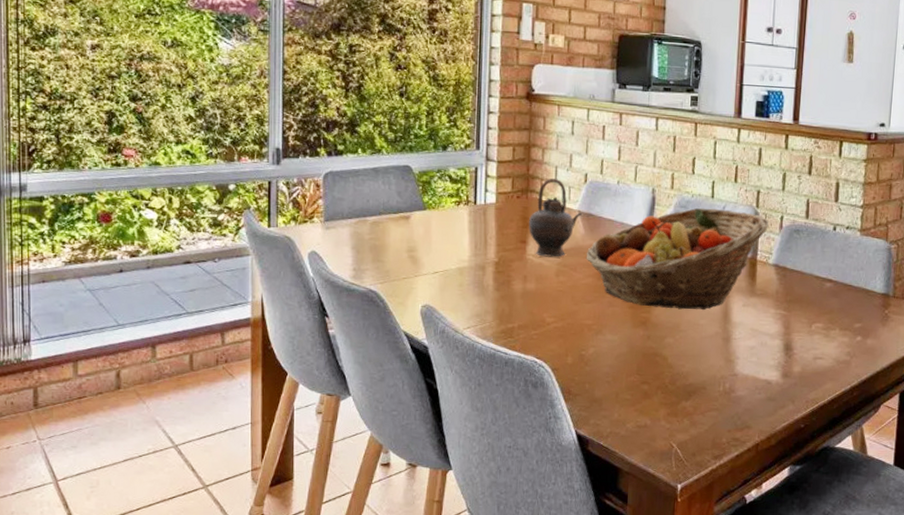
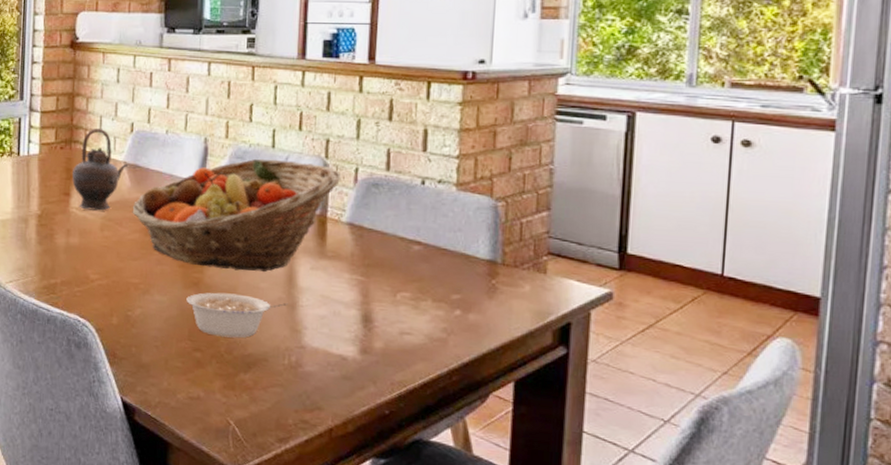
legume: none [635,330,724,370] -> present [186,292,288,338]

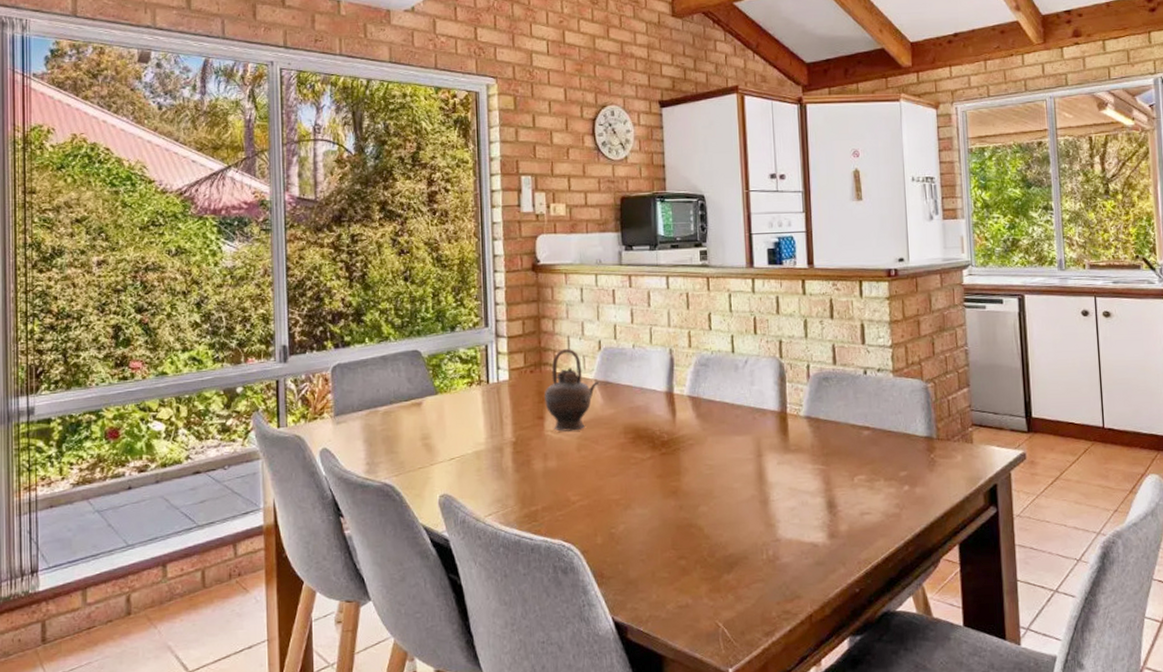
fruit basket: present [132,158,342,273] -> none [606,363,796,475]
legume: present [186,292,288,338] -> none [667,497,761,541]

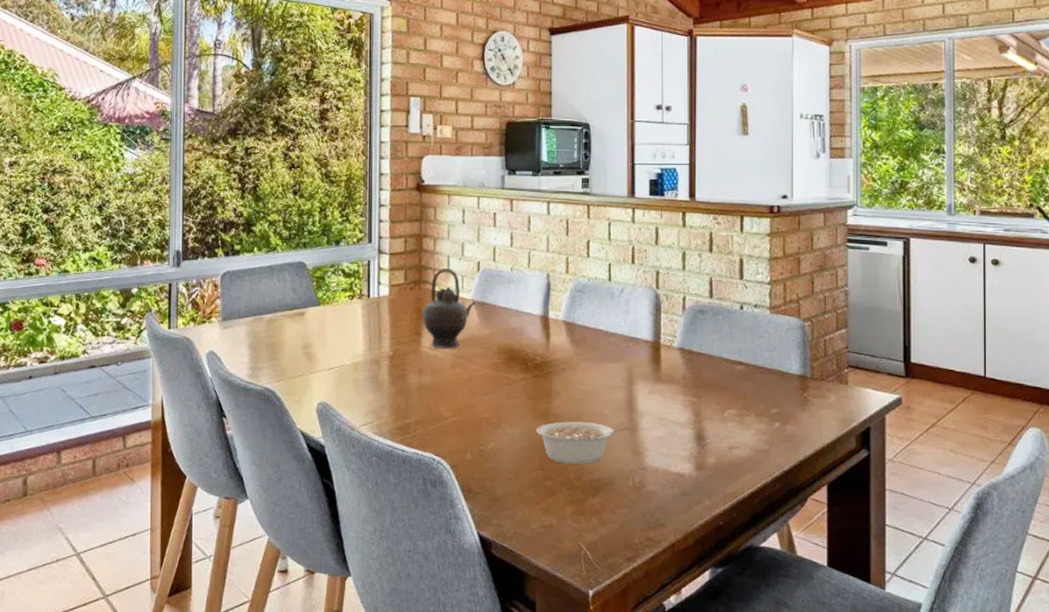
legume: none [667,497,761,541] -> present [536,421,630,464]

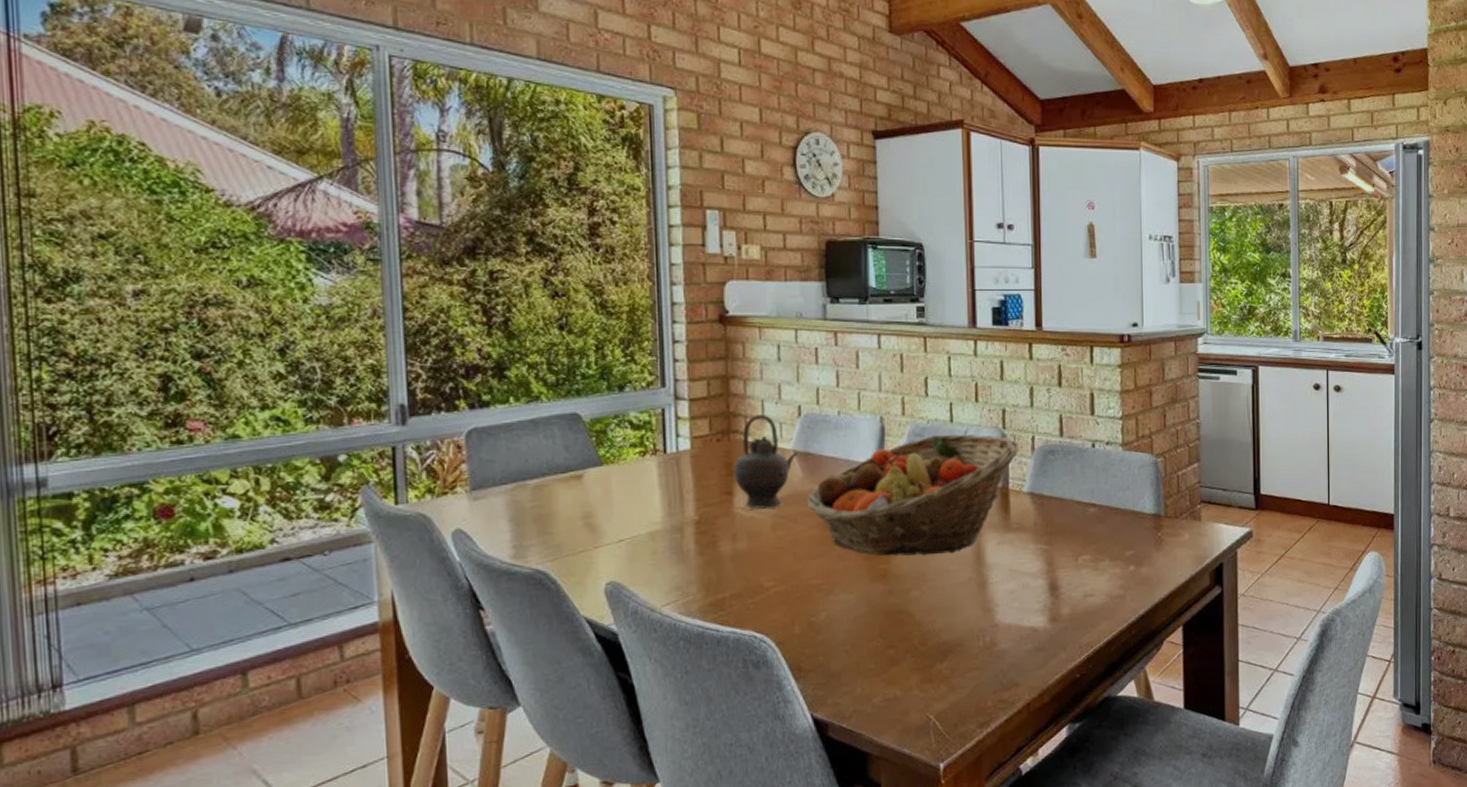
fruit basket: none [481,291,671,400] -> present [807,434,1020,556]
legume: present [536,421,630,464] -> none [874,580,978,629]

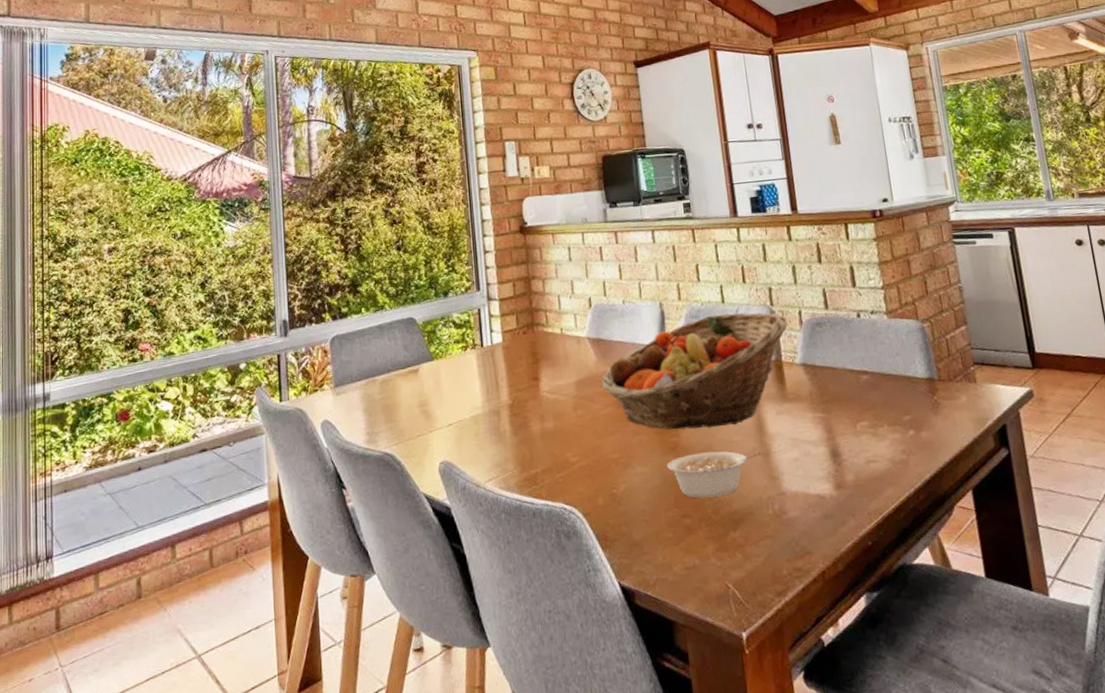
teapot: present [734,415,799,509] -> none [538,308,592,392]
legume: none [874,580,978,629] -> present [667,451,762,498]

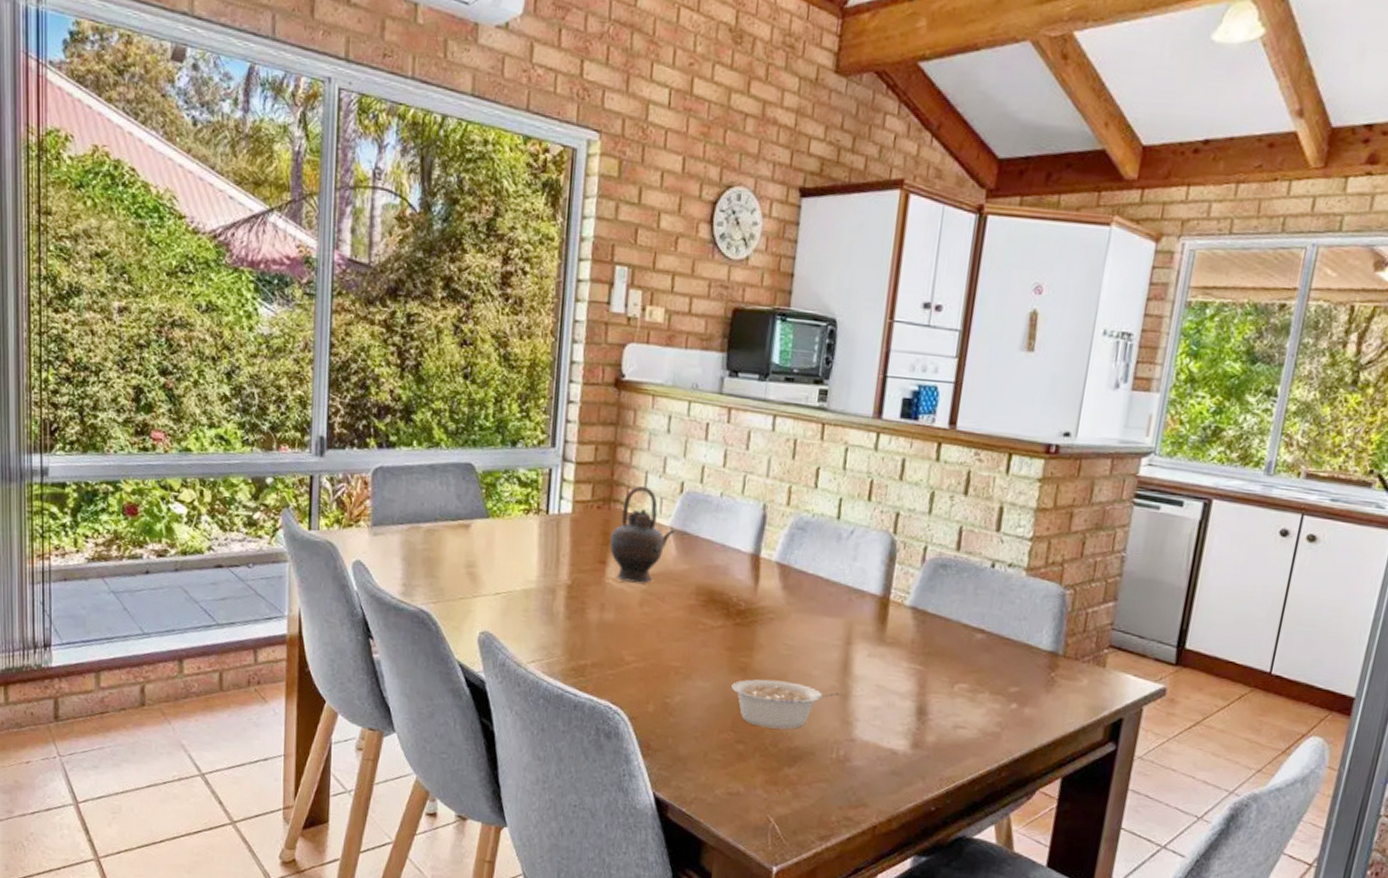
teapot: none [538,308,592,392] -> present [609,486,676,583]
fruit basket: present [601,312,788,430] -> none [676,531,909,659]

